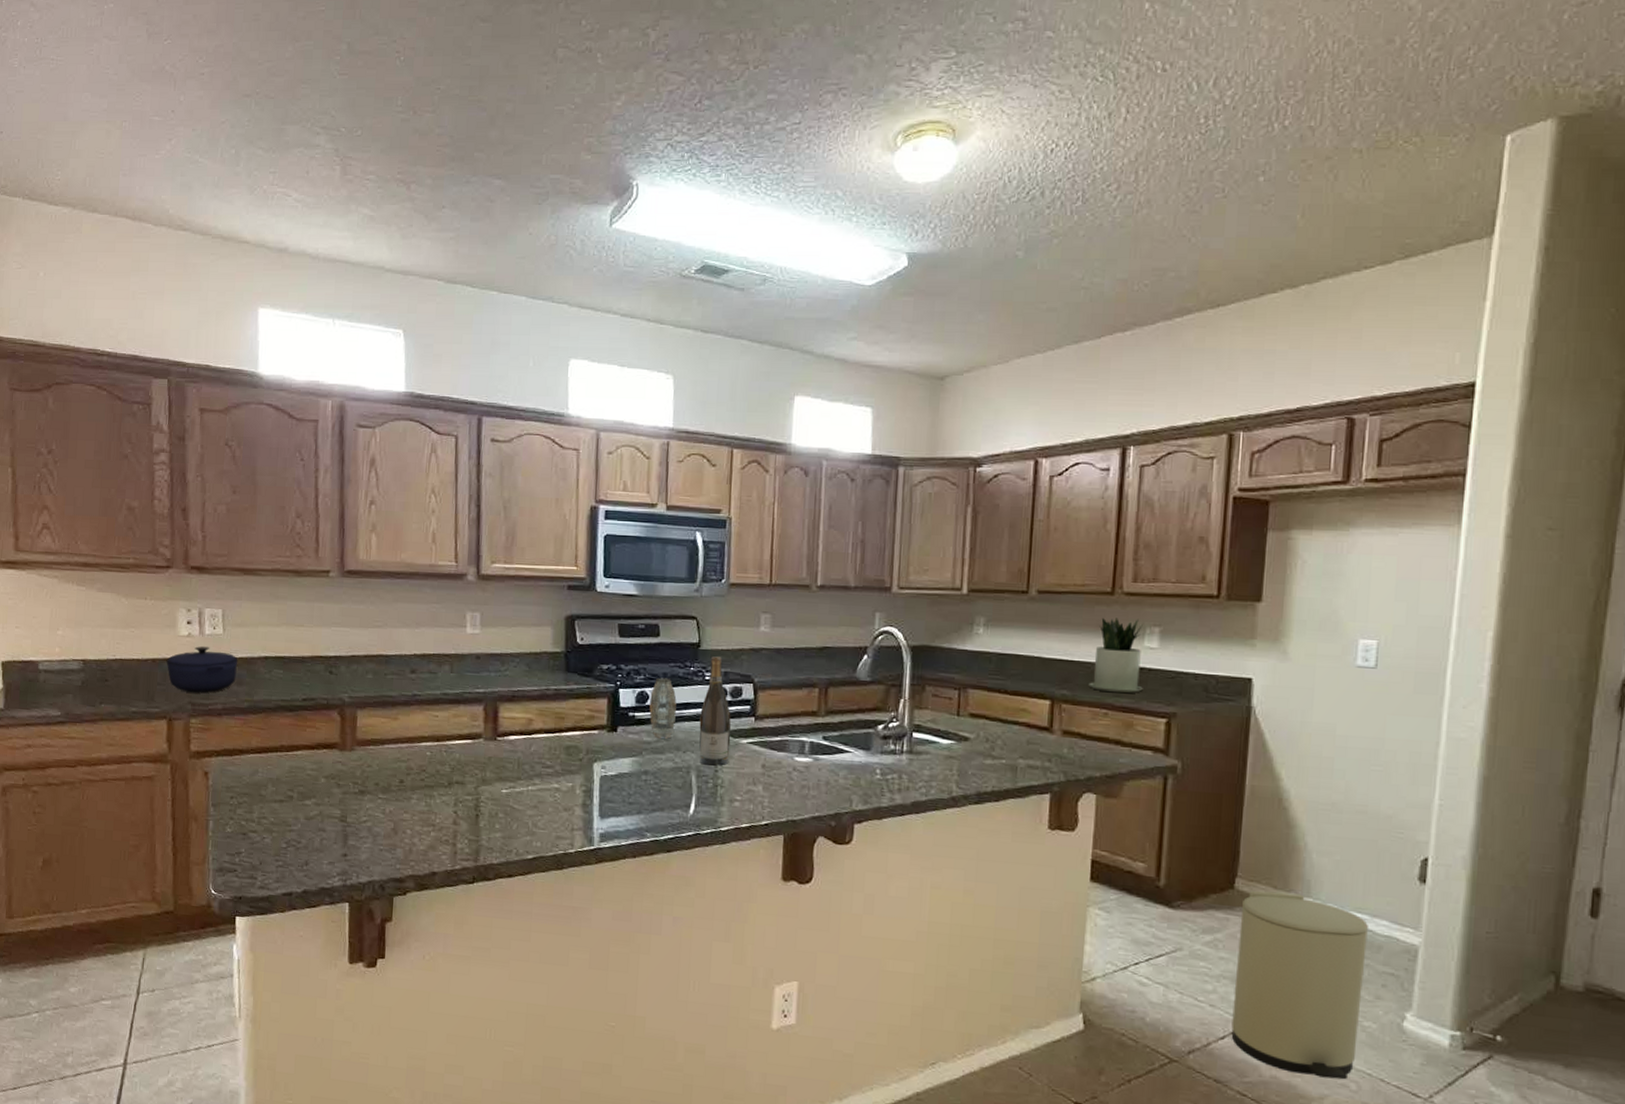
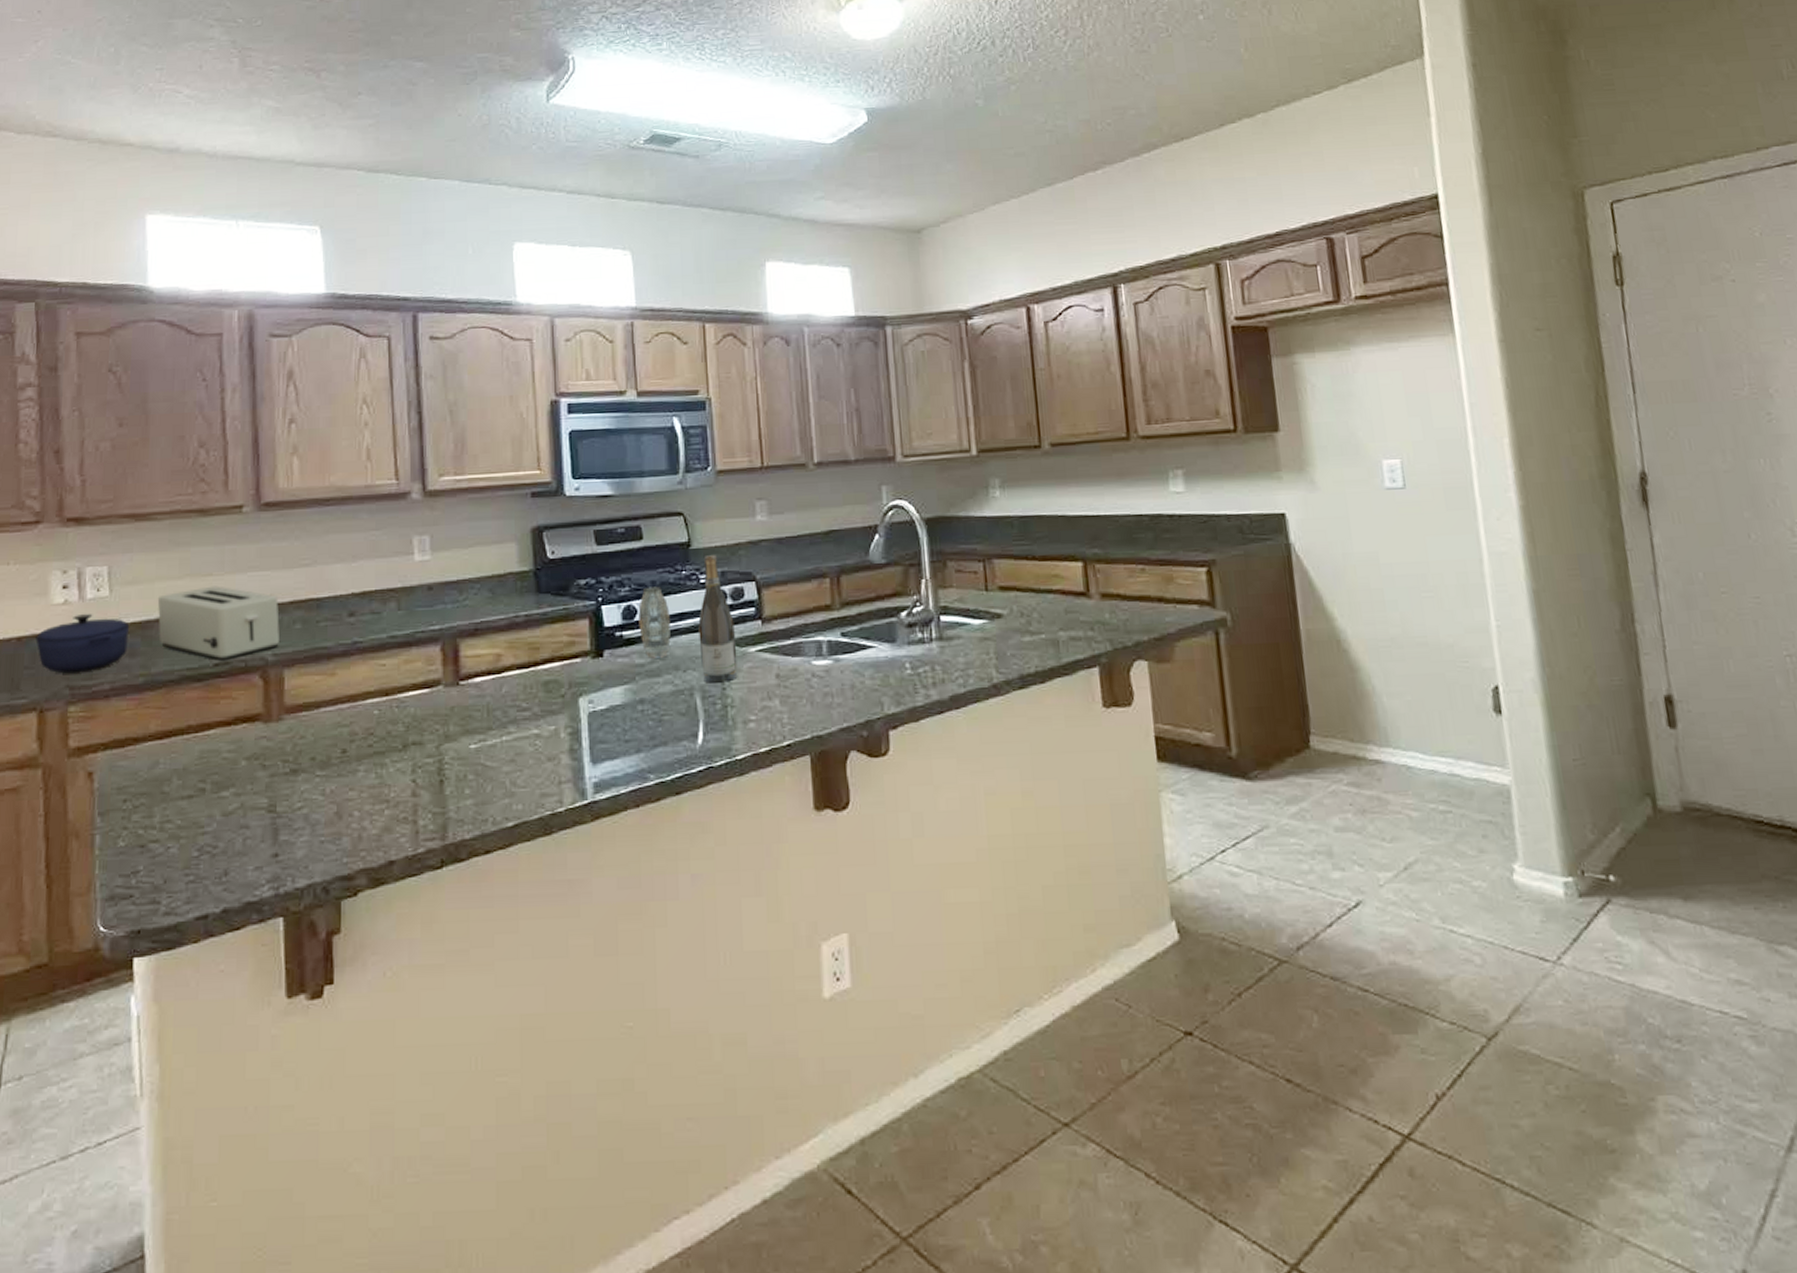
toaster: none [260,635,355,698] -> present [157,586,280,662]
planter: present [1088,618,1143,694] -> none [1119,463,1177,546]
pedal bin: present [1231,890,1368,1080] -> none [1322,744,1473,955]

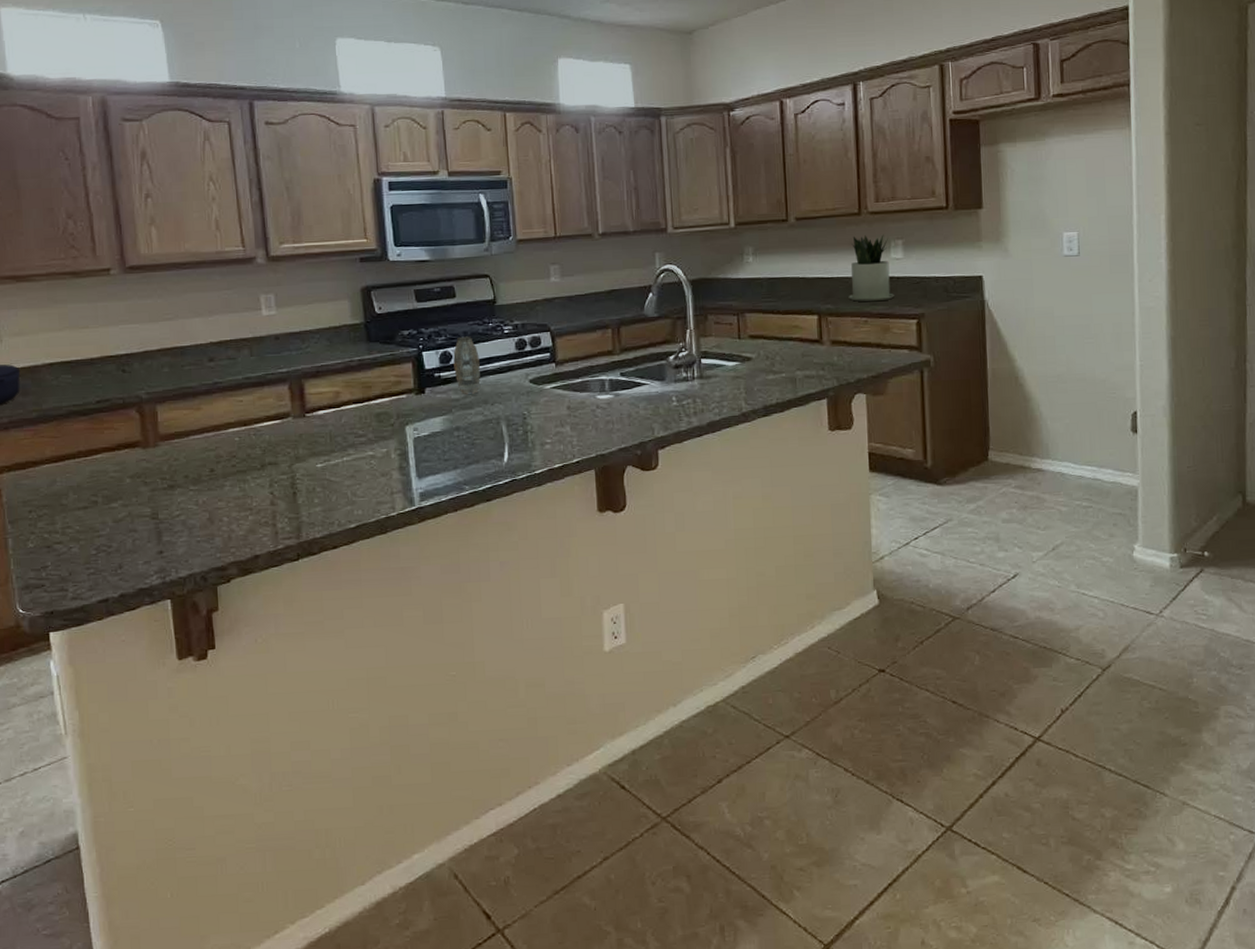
toaster: present [157,586,280,662] -> none [42,336,151,399]
wine bottle: present [698,555,738,683] -> none [503,310,536,414]
planter: none [1119,463,1177,546] -> present [848,234,894,302]

